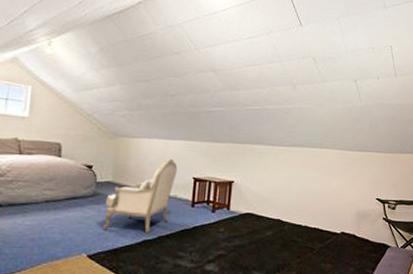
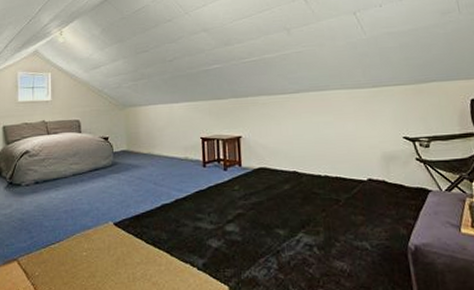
armchair: present [102,158,178,234] -> none [123,121,185,198]

